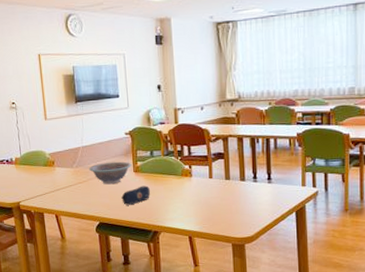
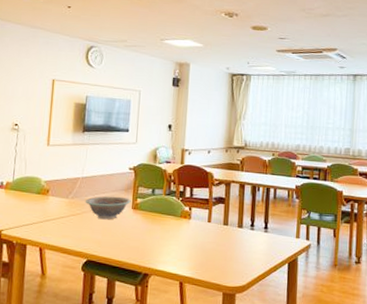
pencil case: present [121,185,151,205] -> none [115,224,147,244]

